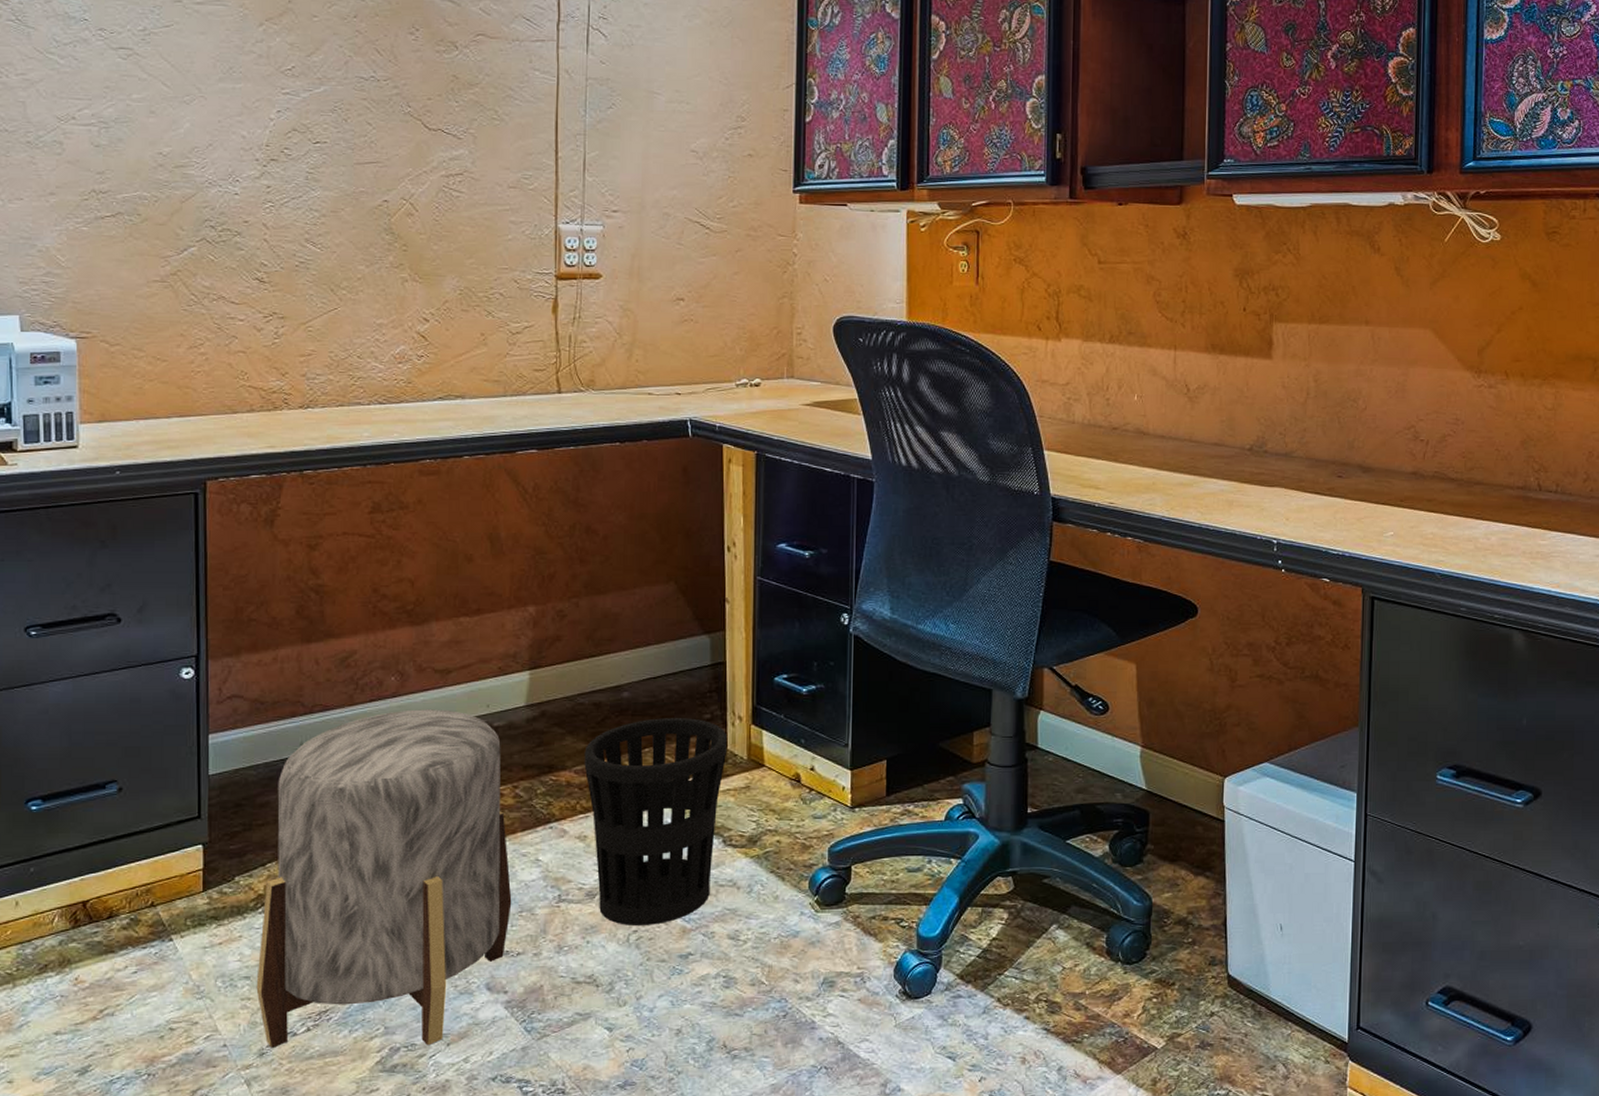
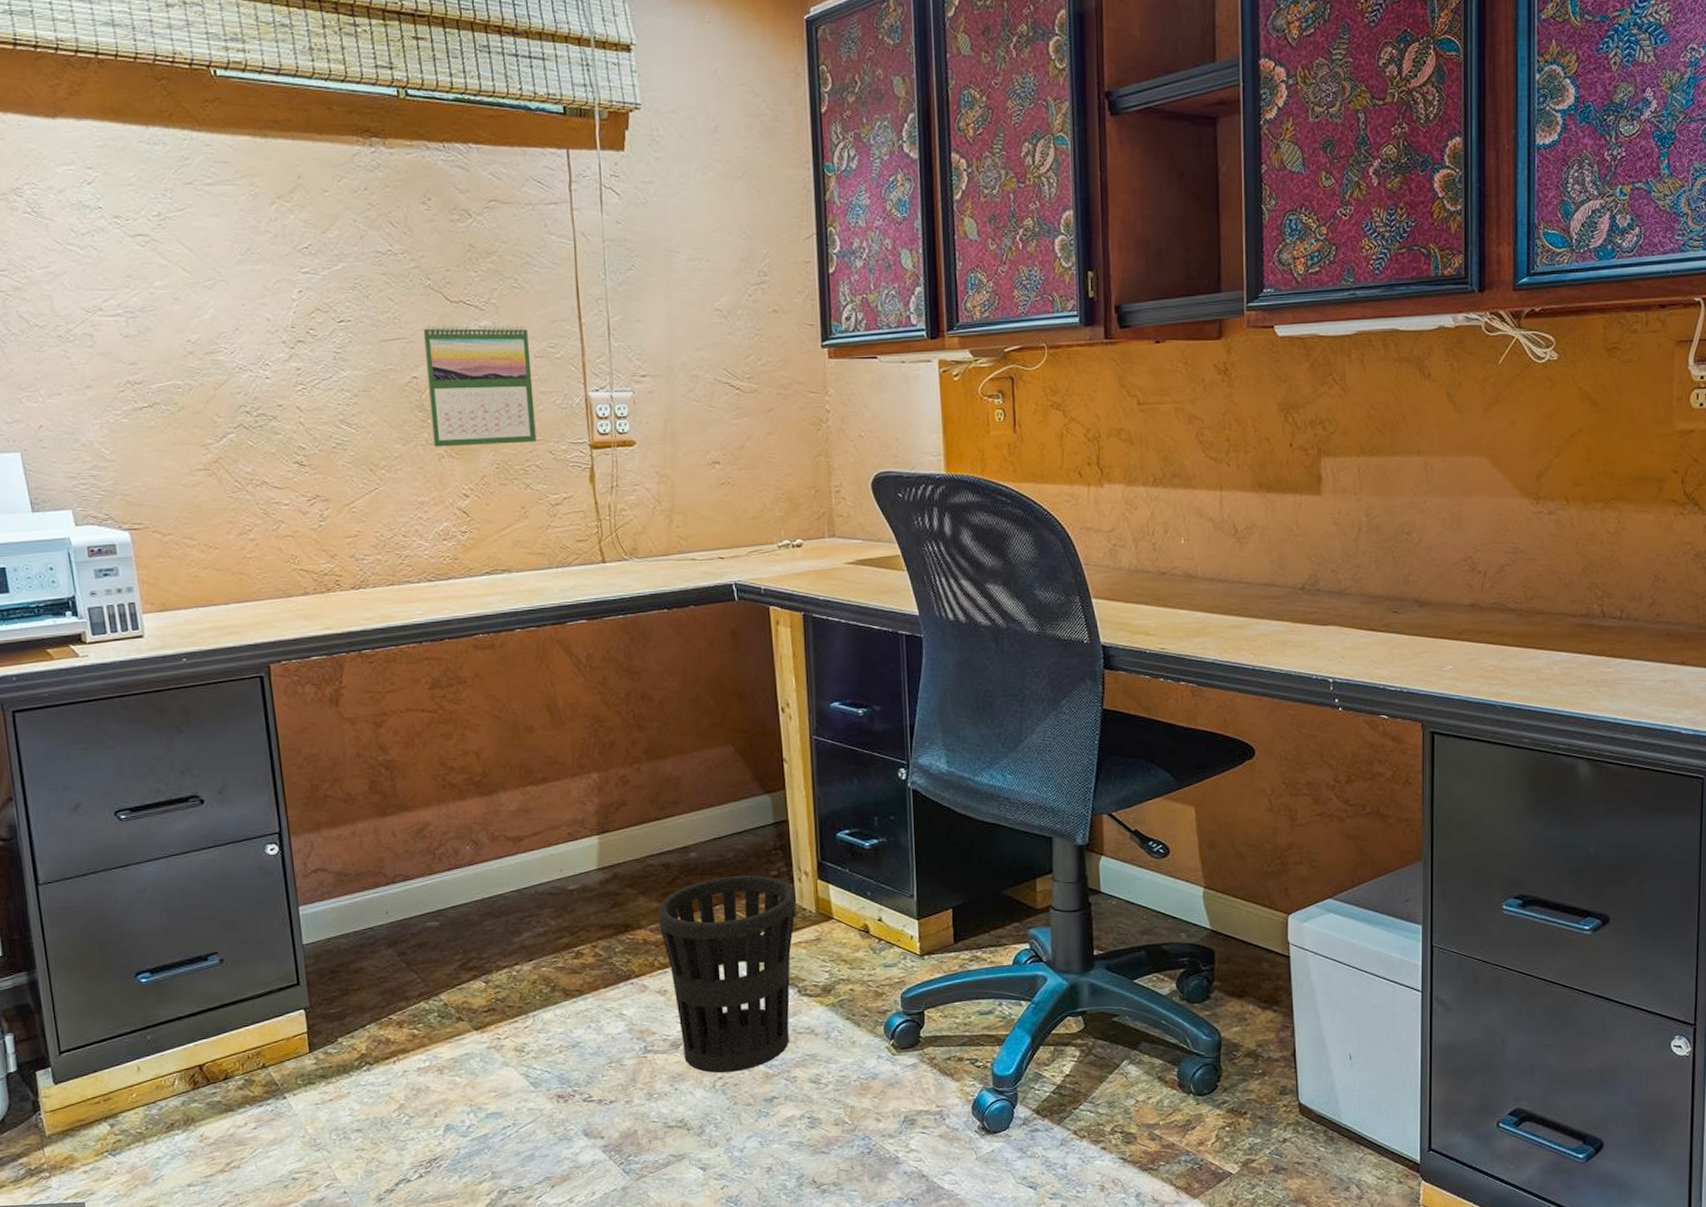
stool: present [256,709,512,1048] -> none [367,875,601,1193]
calendar: none [397,151,504,271] -> present [423,324,537,447]

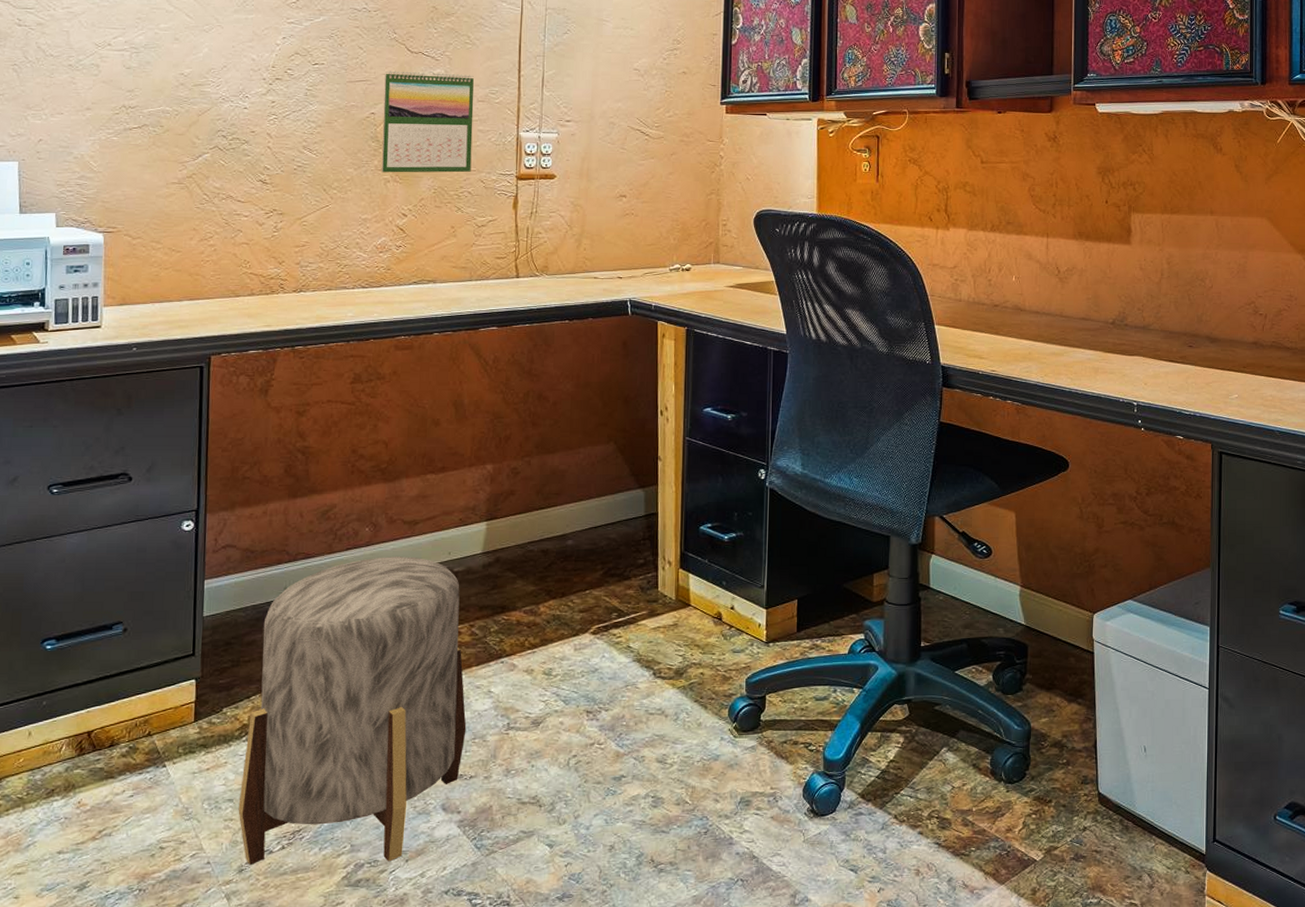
stool: none [367,875,601,1193] -> present [238,556,467,865]
wastebasket: present [658,875,796,1073] -> none [532,563,659,751]

